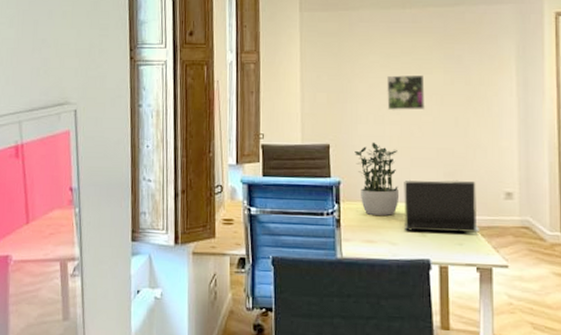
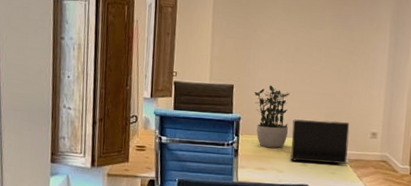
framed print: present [387,74,425,110] -> none [284,28,317,60]

